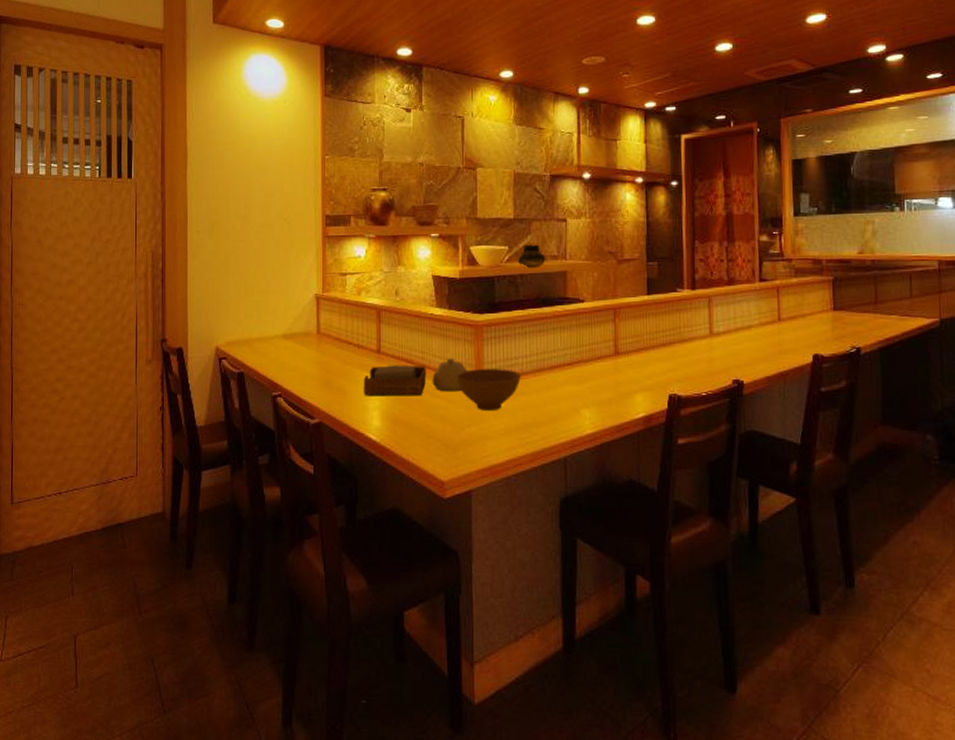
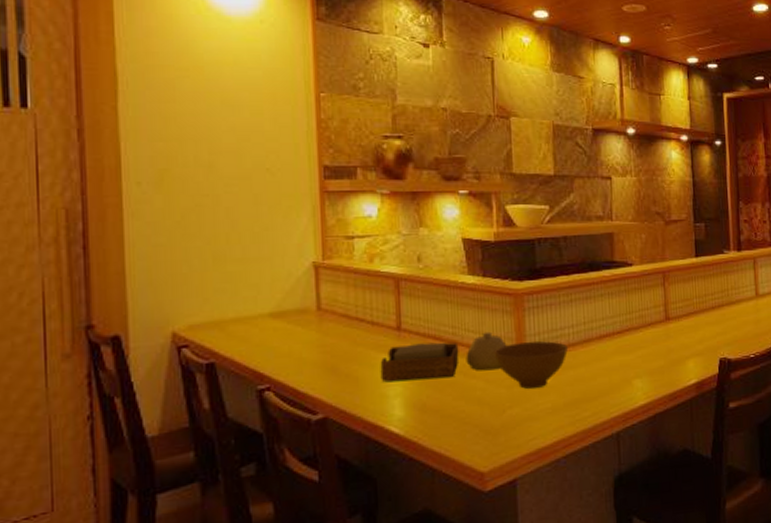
ceramic vessel: present [518,244,546,268] -> none [560,203,591,230]

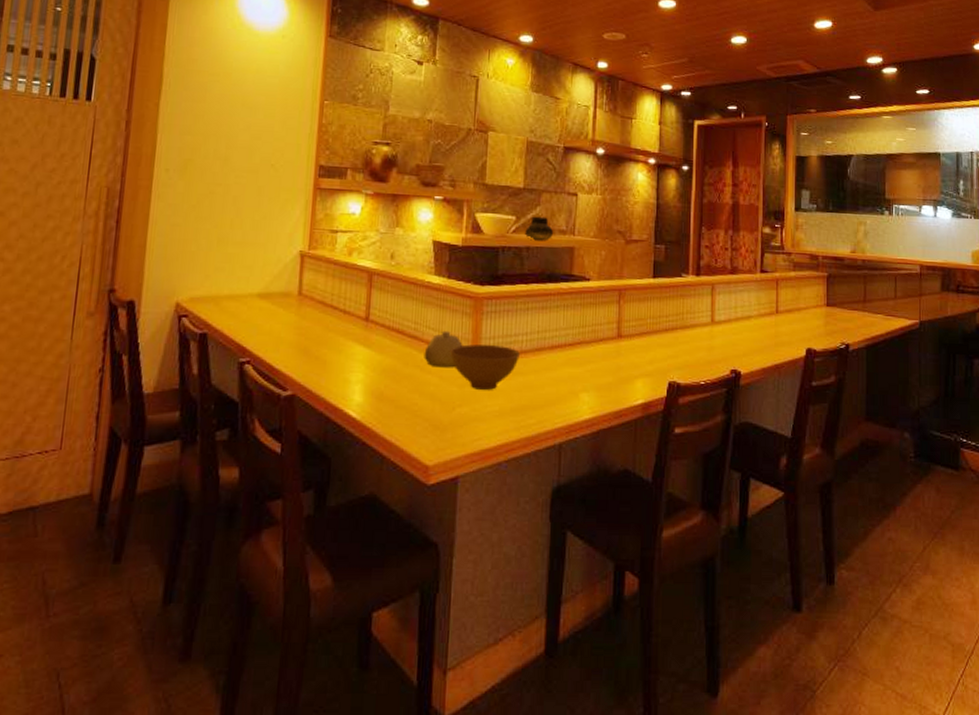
napkin holder: present [380,342,459,381] -> none [346,335,419,369]
ceramic vessel: none [560,203,591,230] -> present [525,216,554,241]

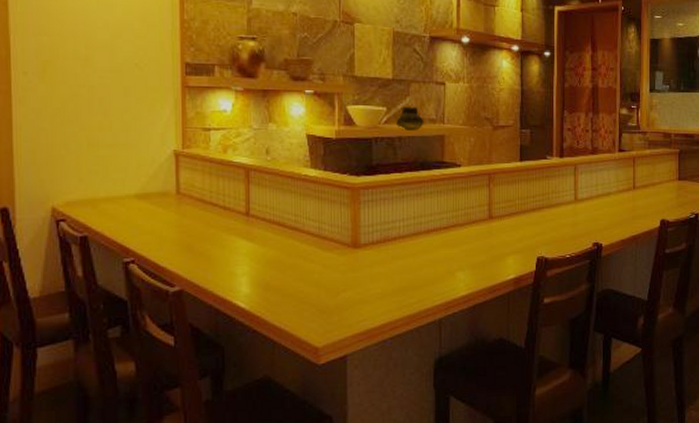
sugar bowl: present [424,330,463,368] -> none [306,221,343,256]
bowl: present [450,344,521,390] -> none [331,232,399,275]

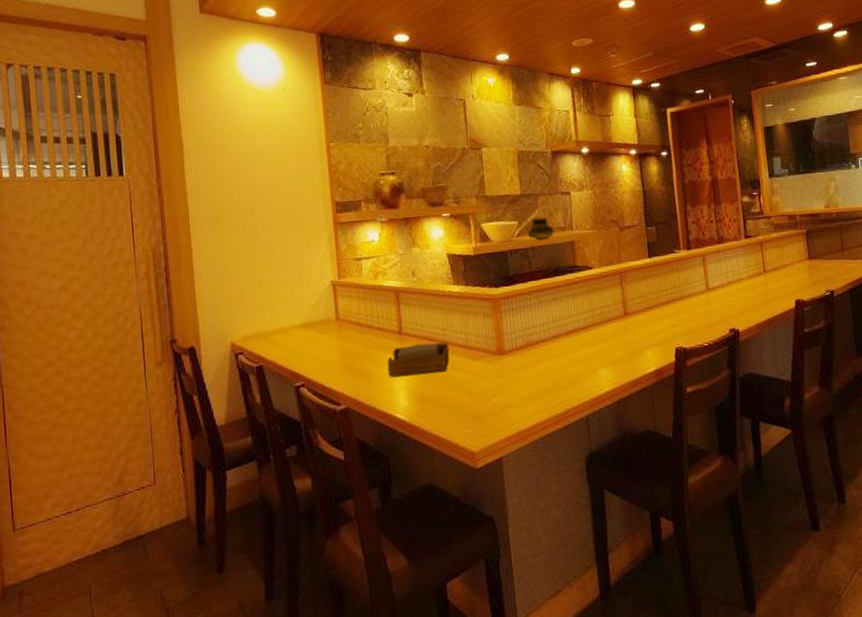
napkin holder: none [230,228,300,261] -> present [387,342,450,377]

